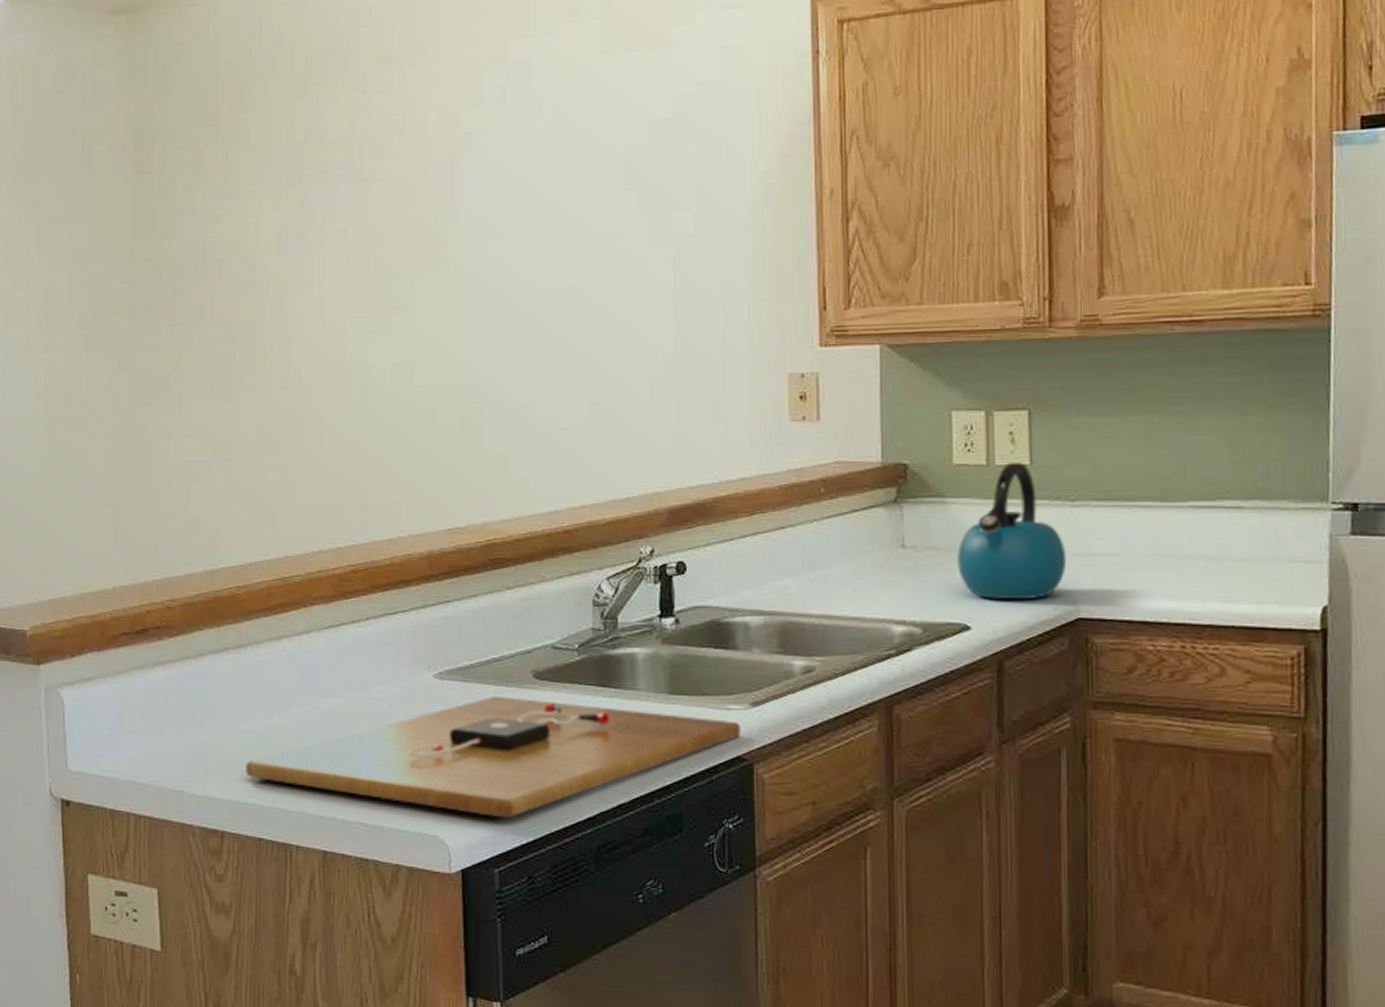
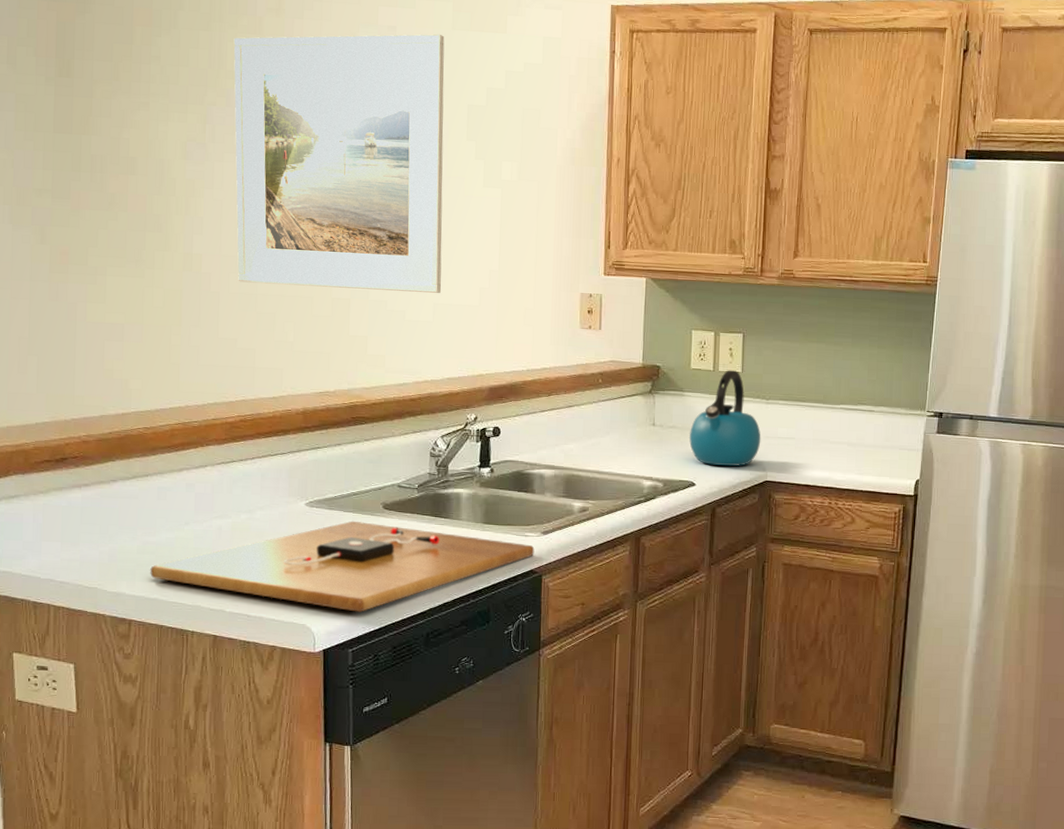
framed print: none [334,62,600,397] -> present [233,34,445,293]

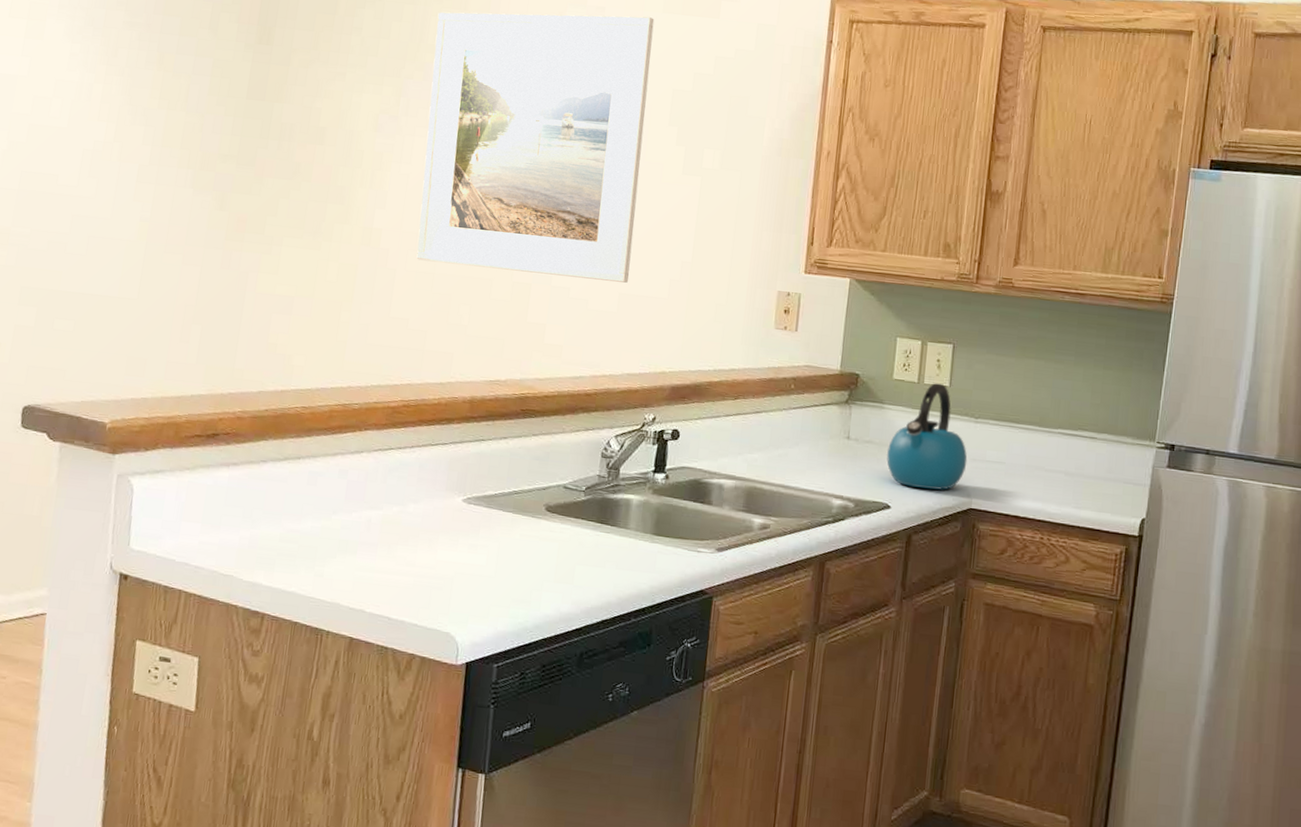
cutting board: present [150,520,535,612] -> none [290,521,707,624]

